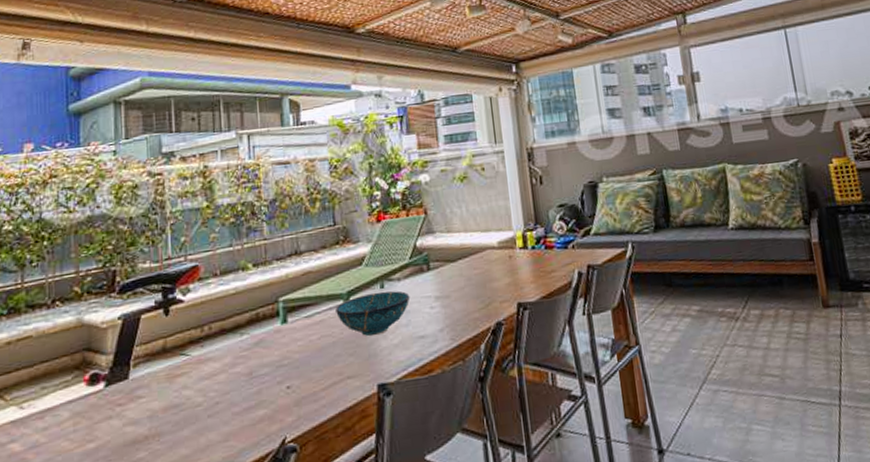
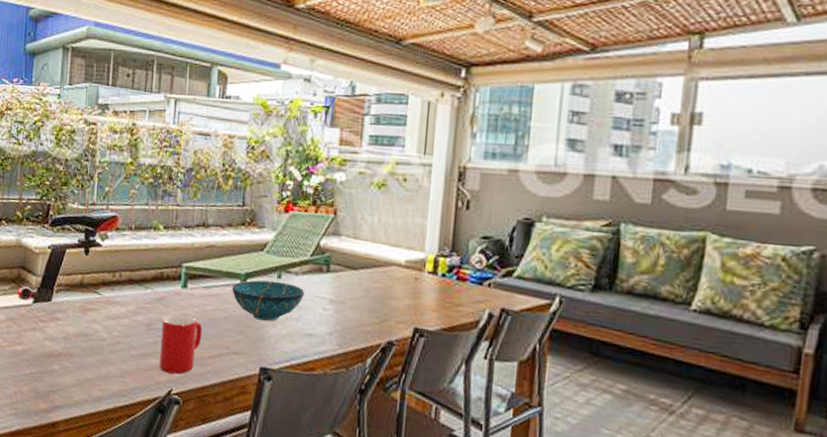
cup: none [264,351,311,421] -> present [159,314,203,374]

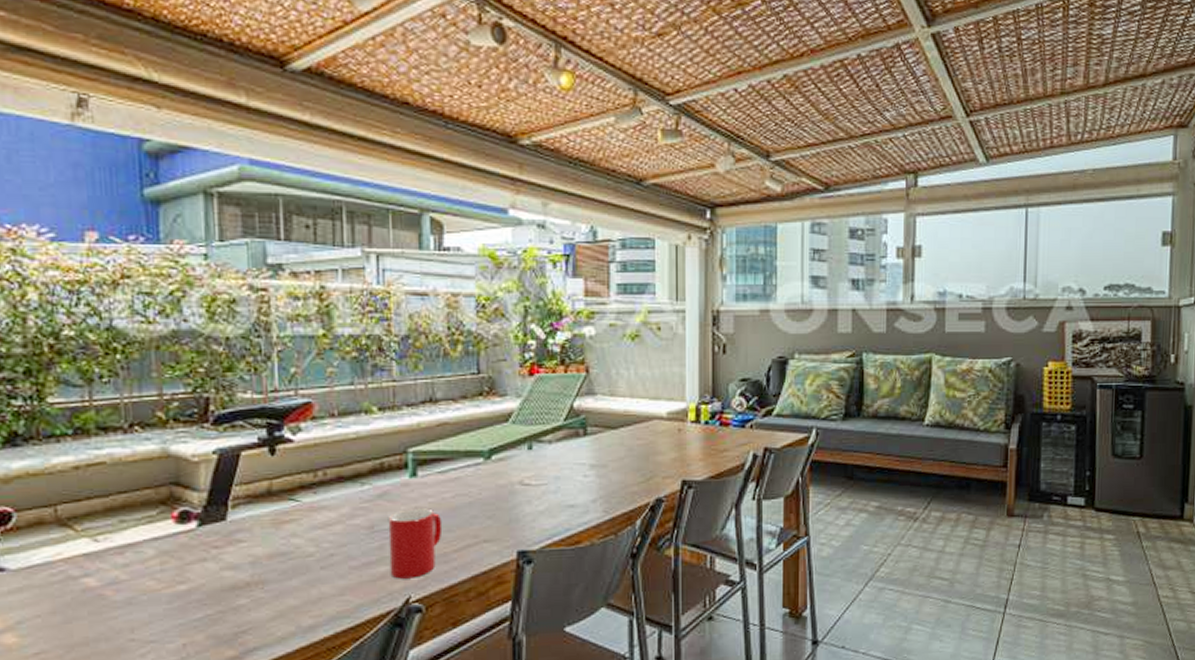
decorative bowl: present [232,280,305,322] -> none [474,453,562,500]

